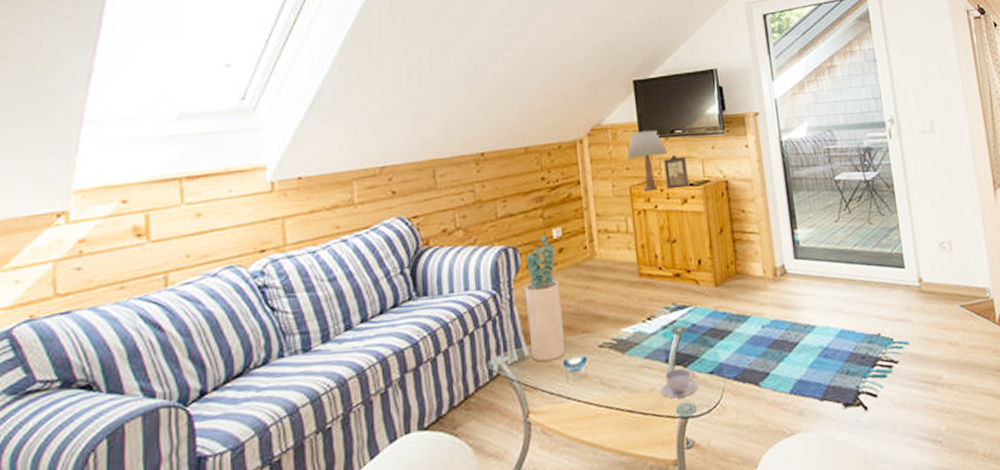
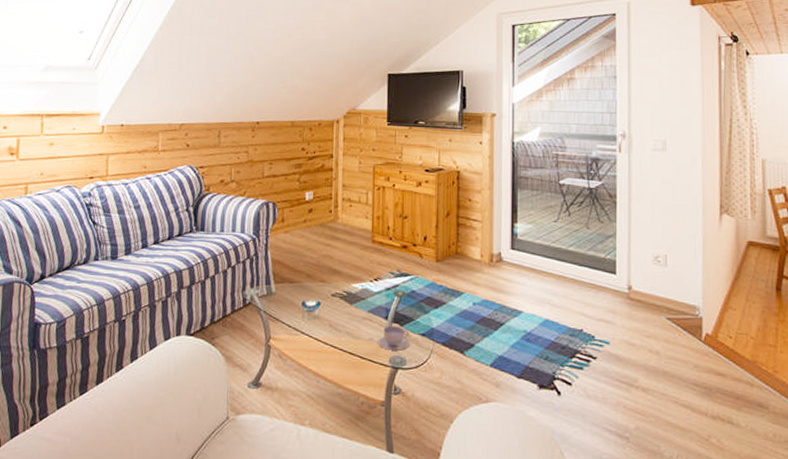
vase: present [524,229,566,363] -> none [277,191,307,301]
table lamp: present [626,129,667,192] -> none [374,117,409,172]
photo frame: present [663,154,691,190] -> none [405,142,427,172]

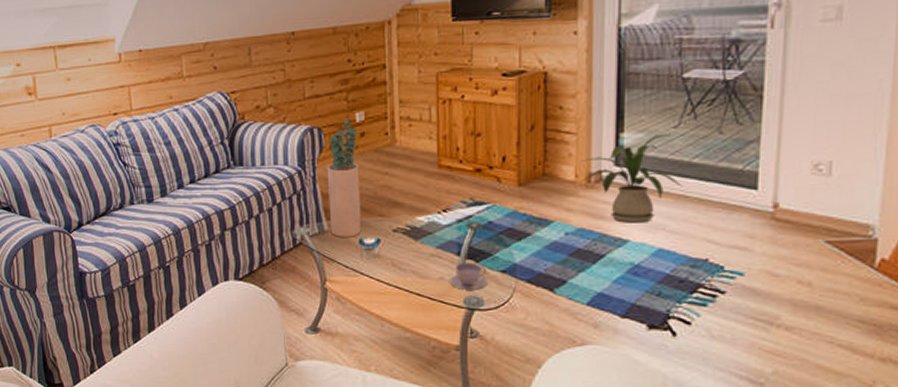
vase: none [277,191,307,301] -> present [327,112,362,239]
house plant: none [485,226,562,297] -> present [580,133,683,223]

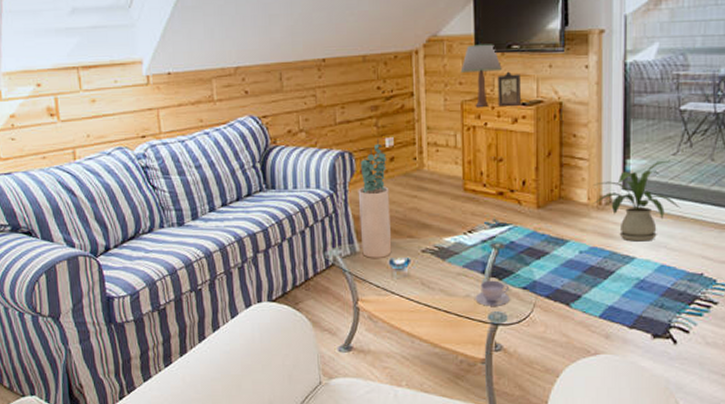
table lamp: none [436,10,481,80] -> present [460,43,502,108]
photo frame: none [476,40,504,79] -> present [497,71,523,108]

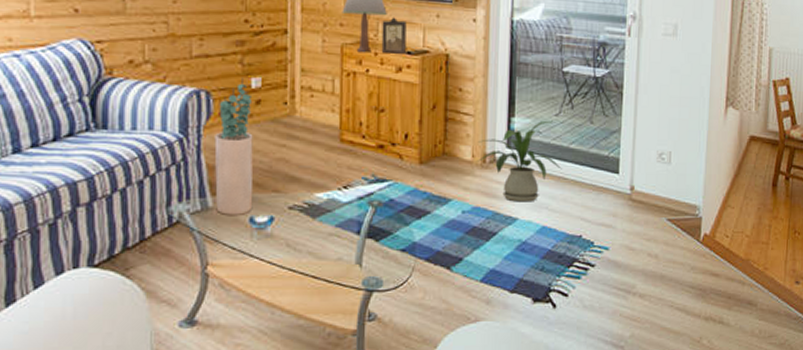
teacup: present [475,280,510,306] -> none [348,242,387,270]

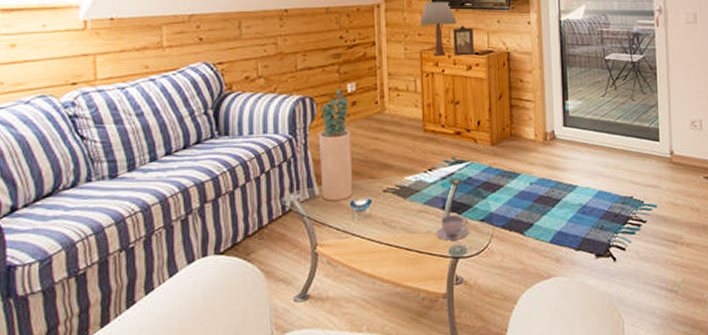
teacup: none [348,242,387,270] -> present [436,215,469,241]
house plant: present [476,120,562,202] -> none [539,101,611,172]

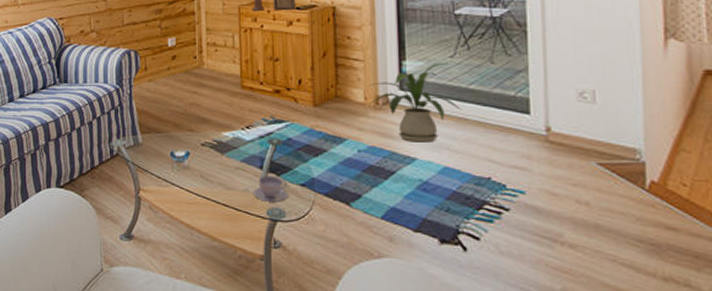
vase: present [318,83,353,202] -> none [142,38,173,151]
house plant: none [539,101,611,172] -> present [369,62,462,143]

